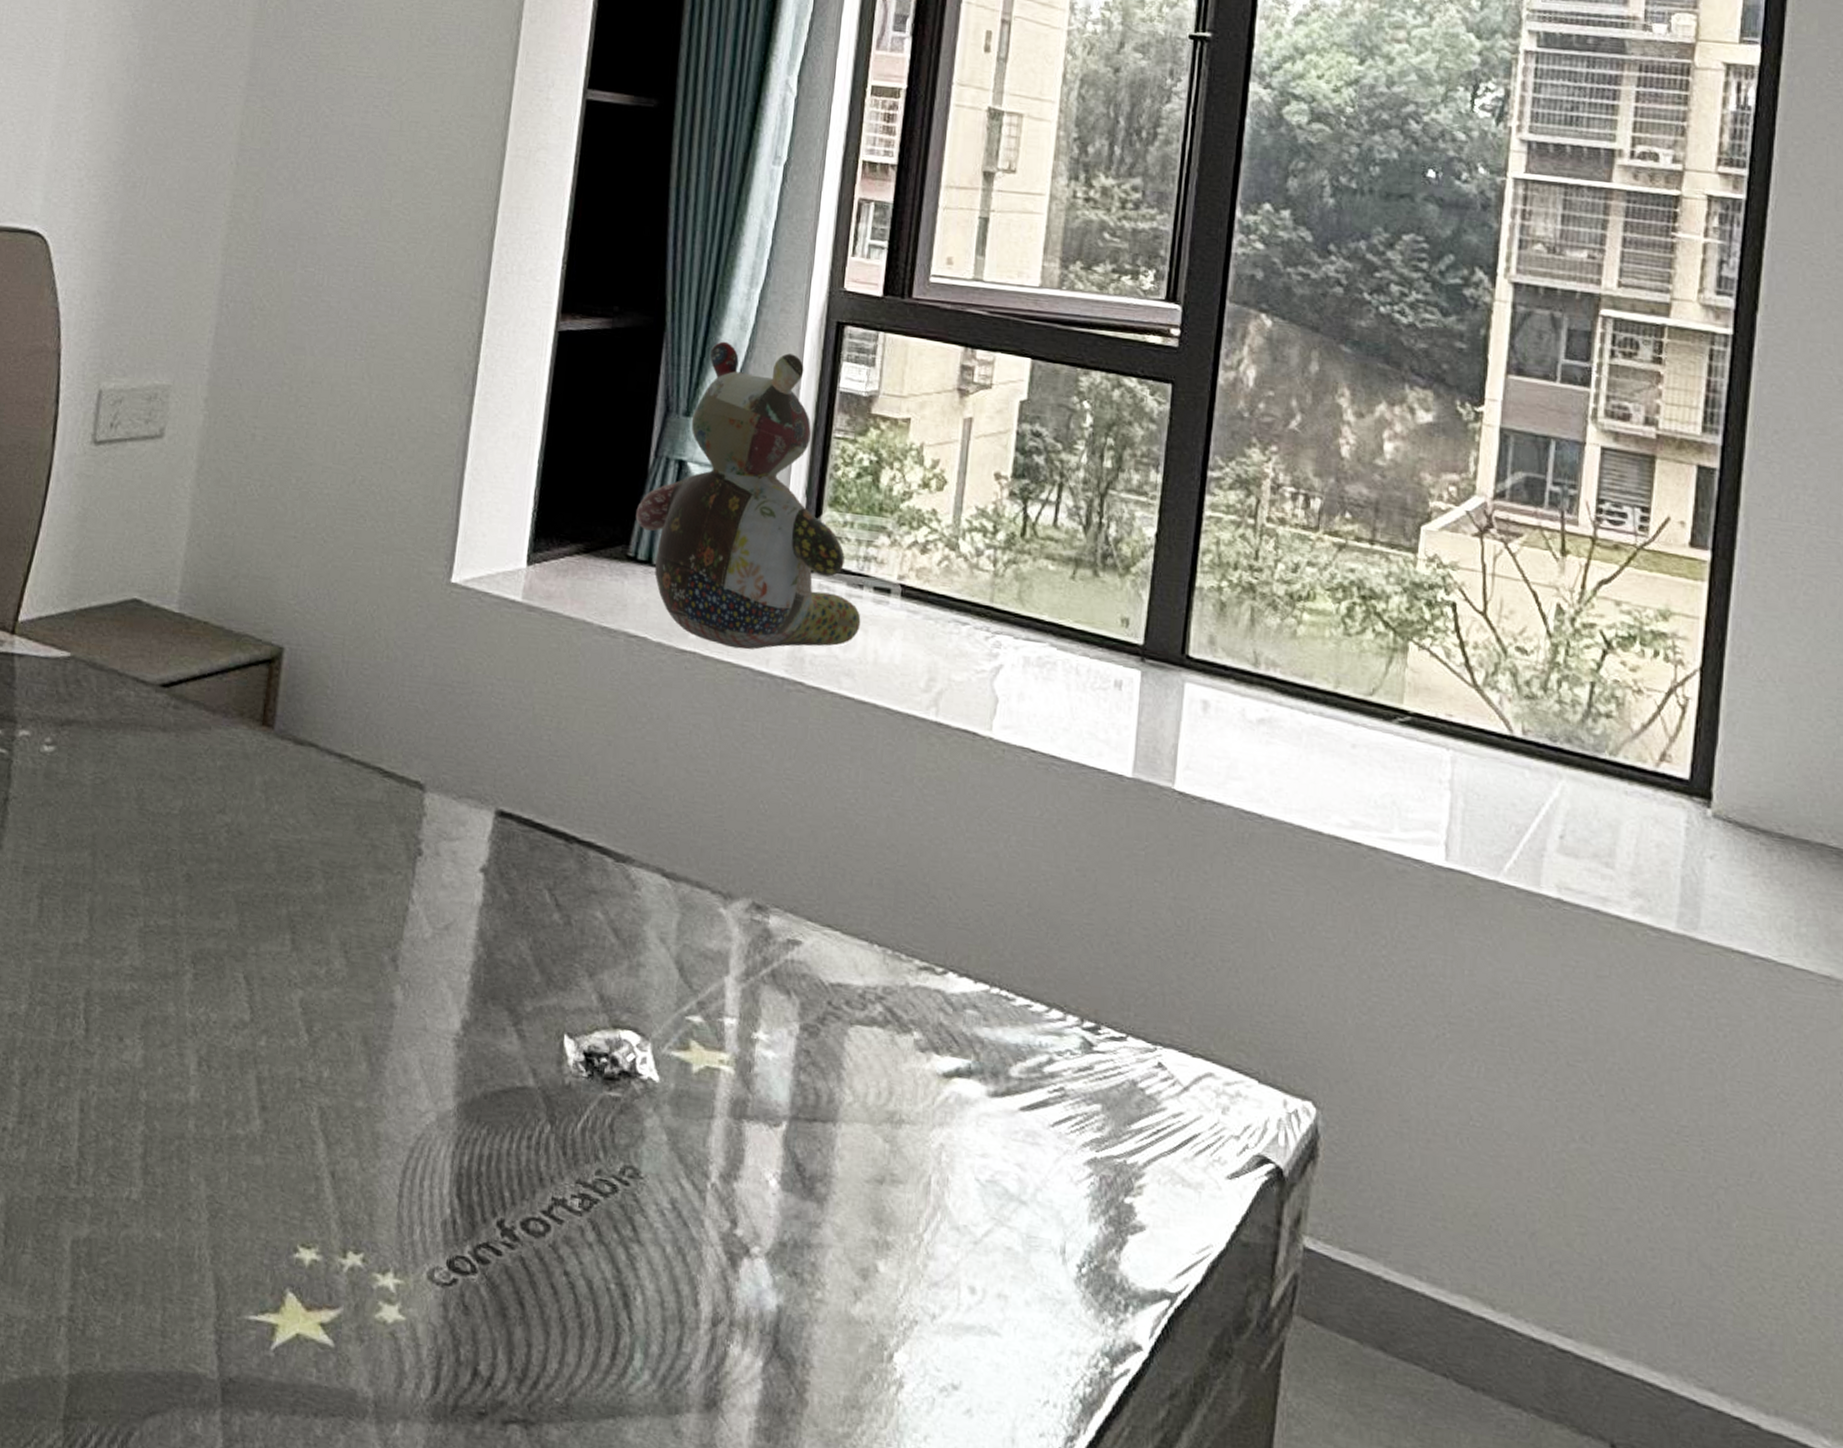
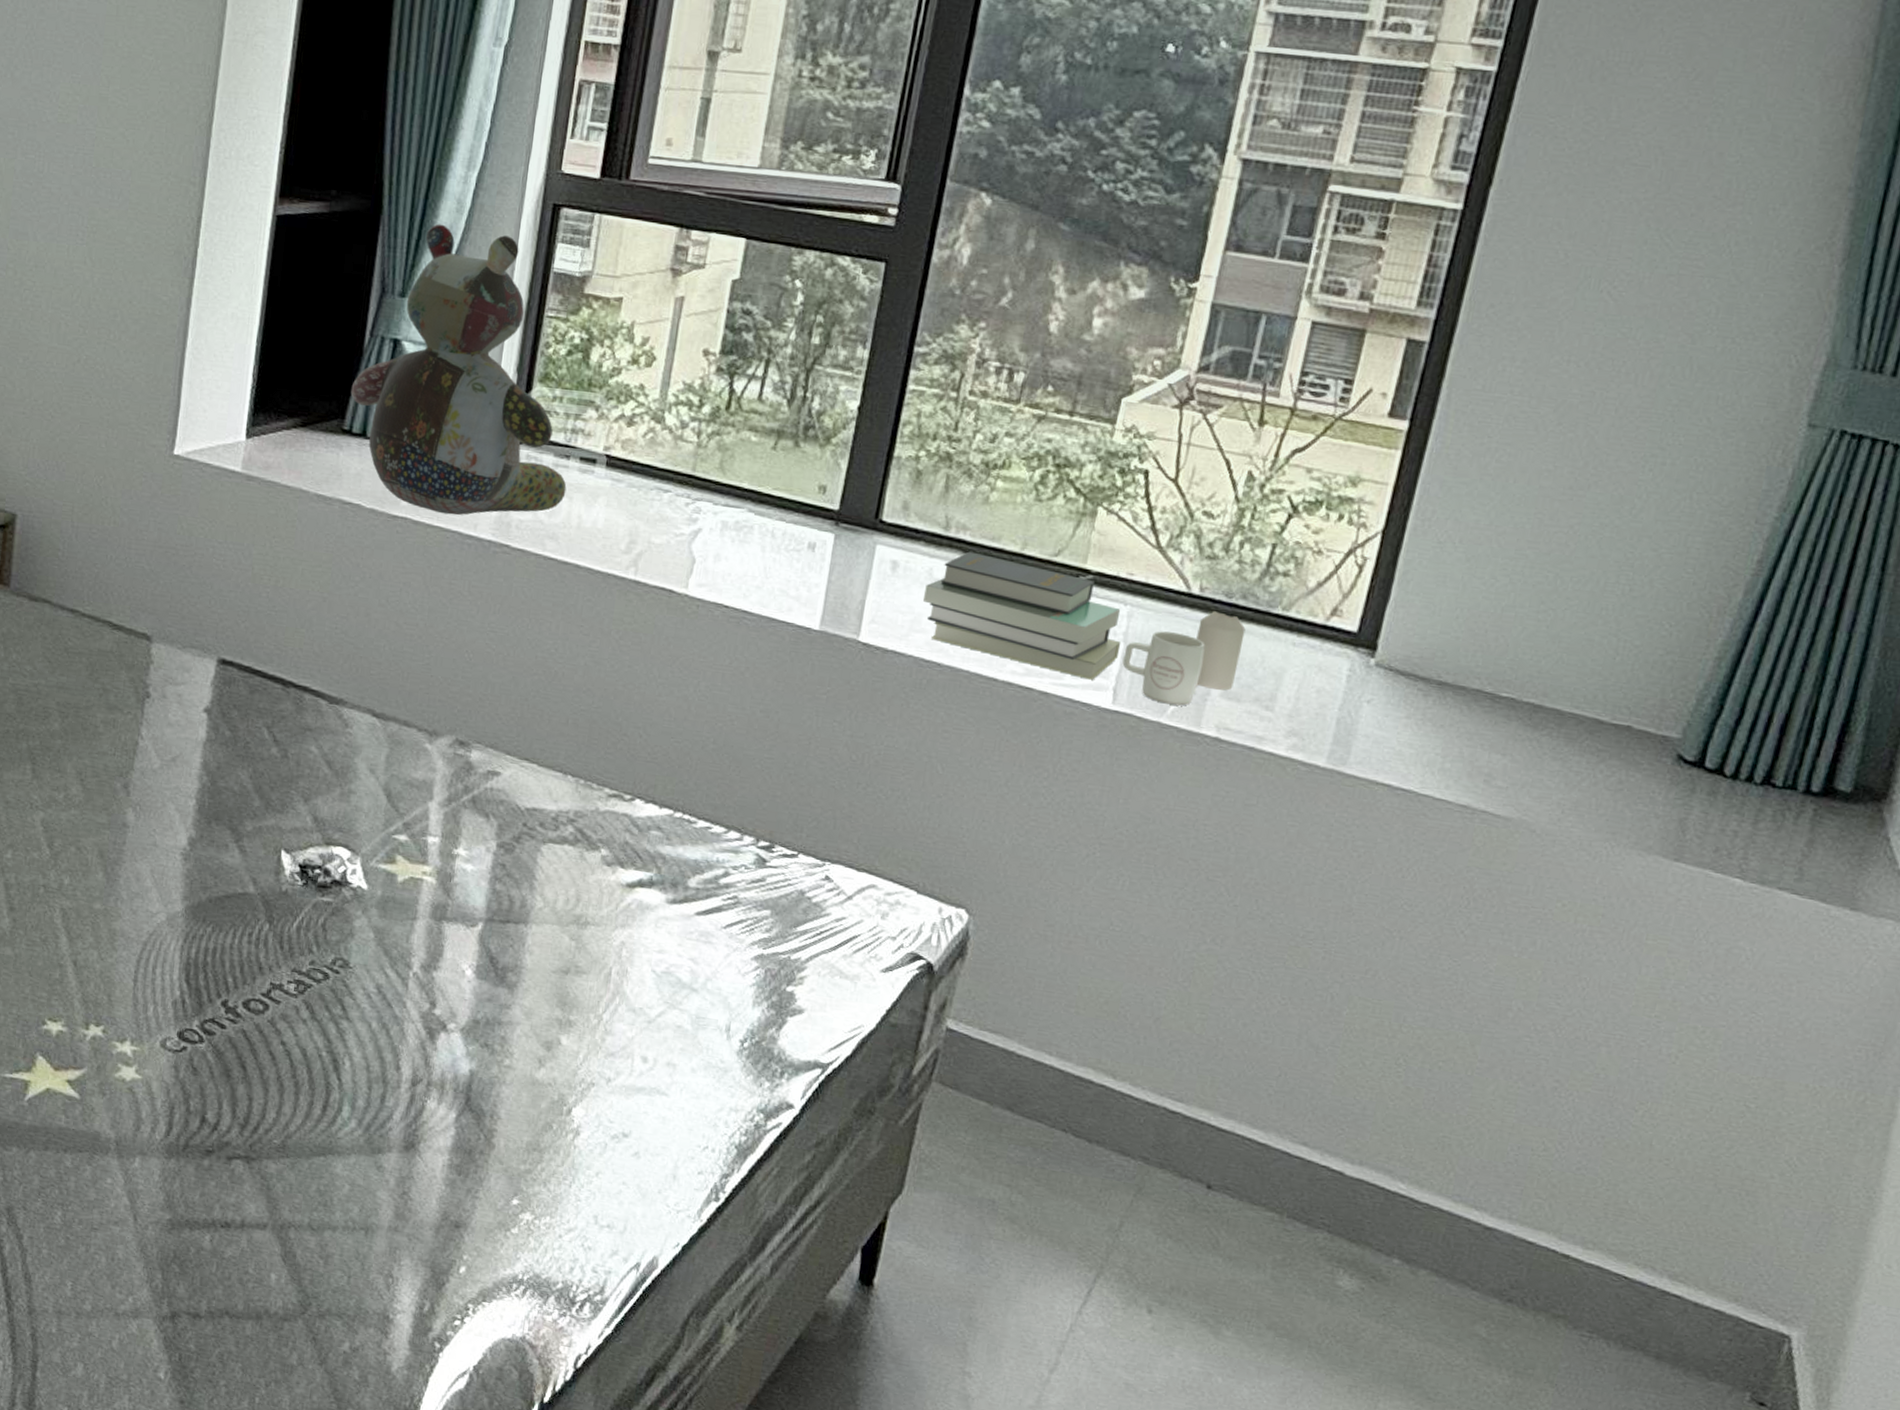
books: none [1238,690,1448,834] -> present [923,551,1122,680]
mug: none [1451,778,1535,863] -> present [1122,631,1206,706]
candle: none [1525,756,1574,846] -> present [1196,611,1246,691]

